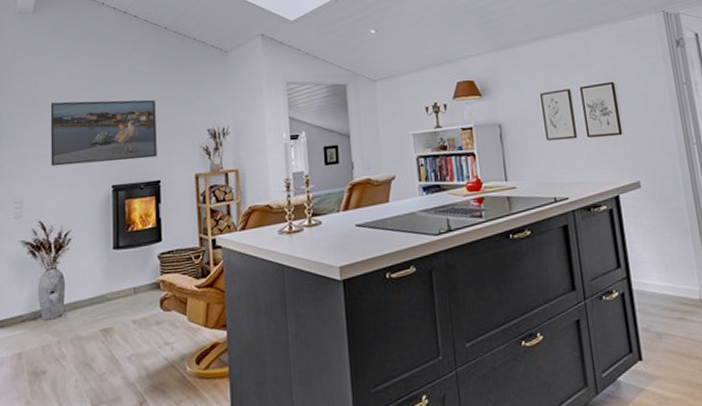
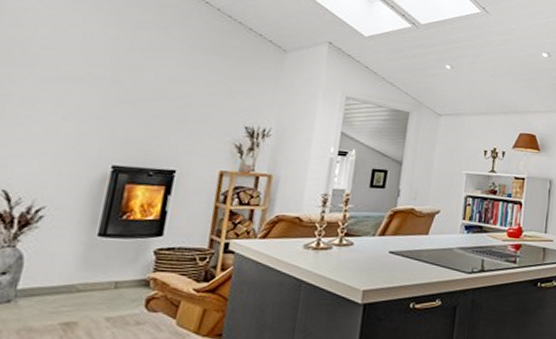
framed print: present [50,99,157,166] -> none [34,57,189,145]

